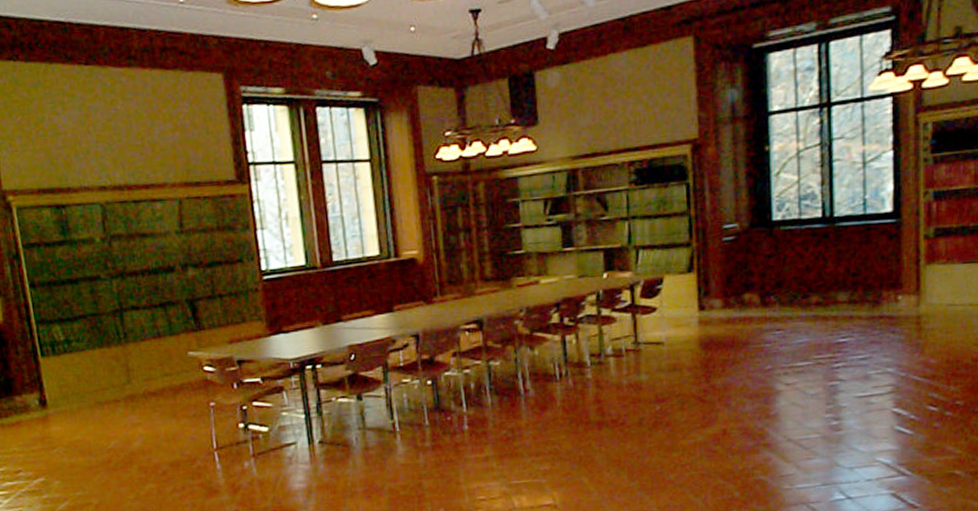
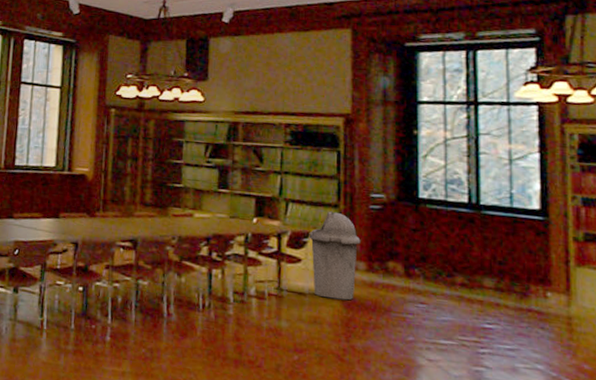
trash can: none [662,251,716,343] -> present [309,211,361,301]

